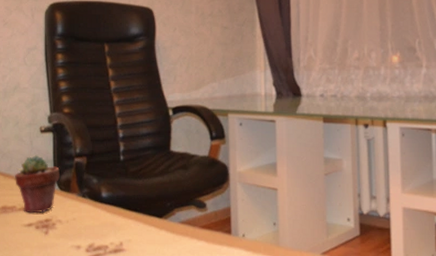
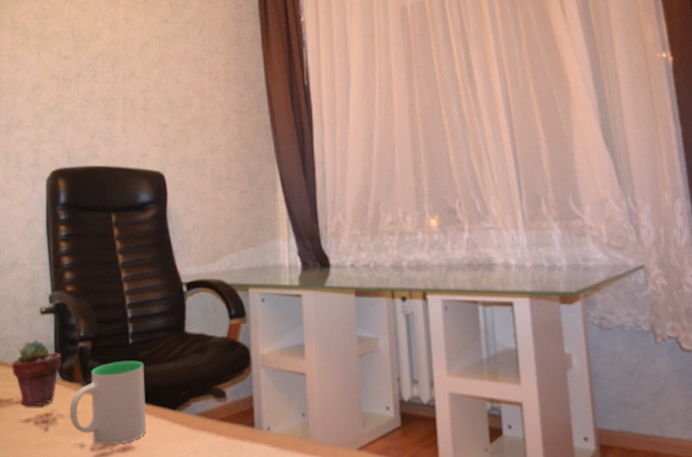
mug: none [67,175,136,247] -> present [69,360,147,445]

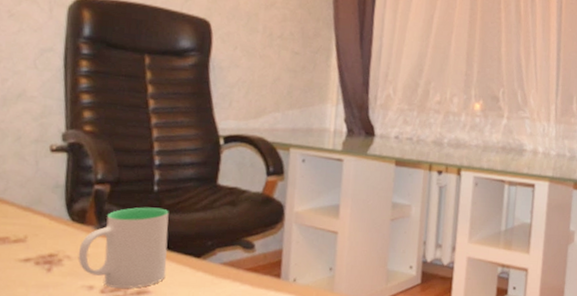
potted succulent: present [12,340,62,407] -> none [10,178,73,247]

